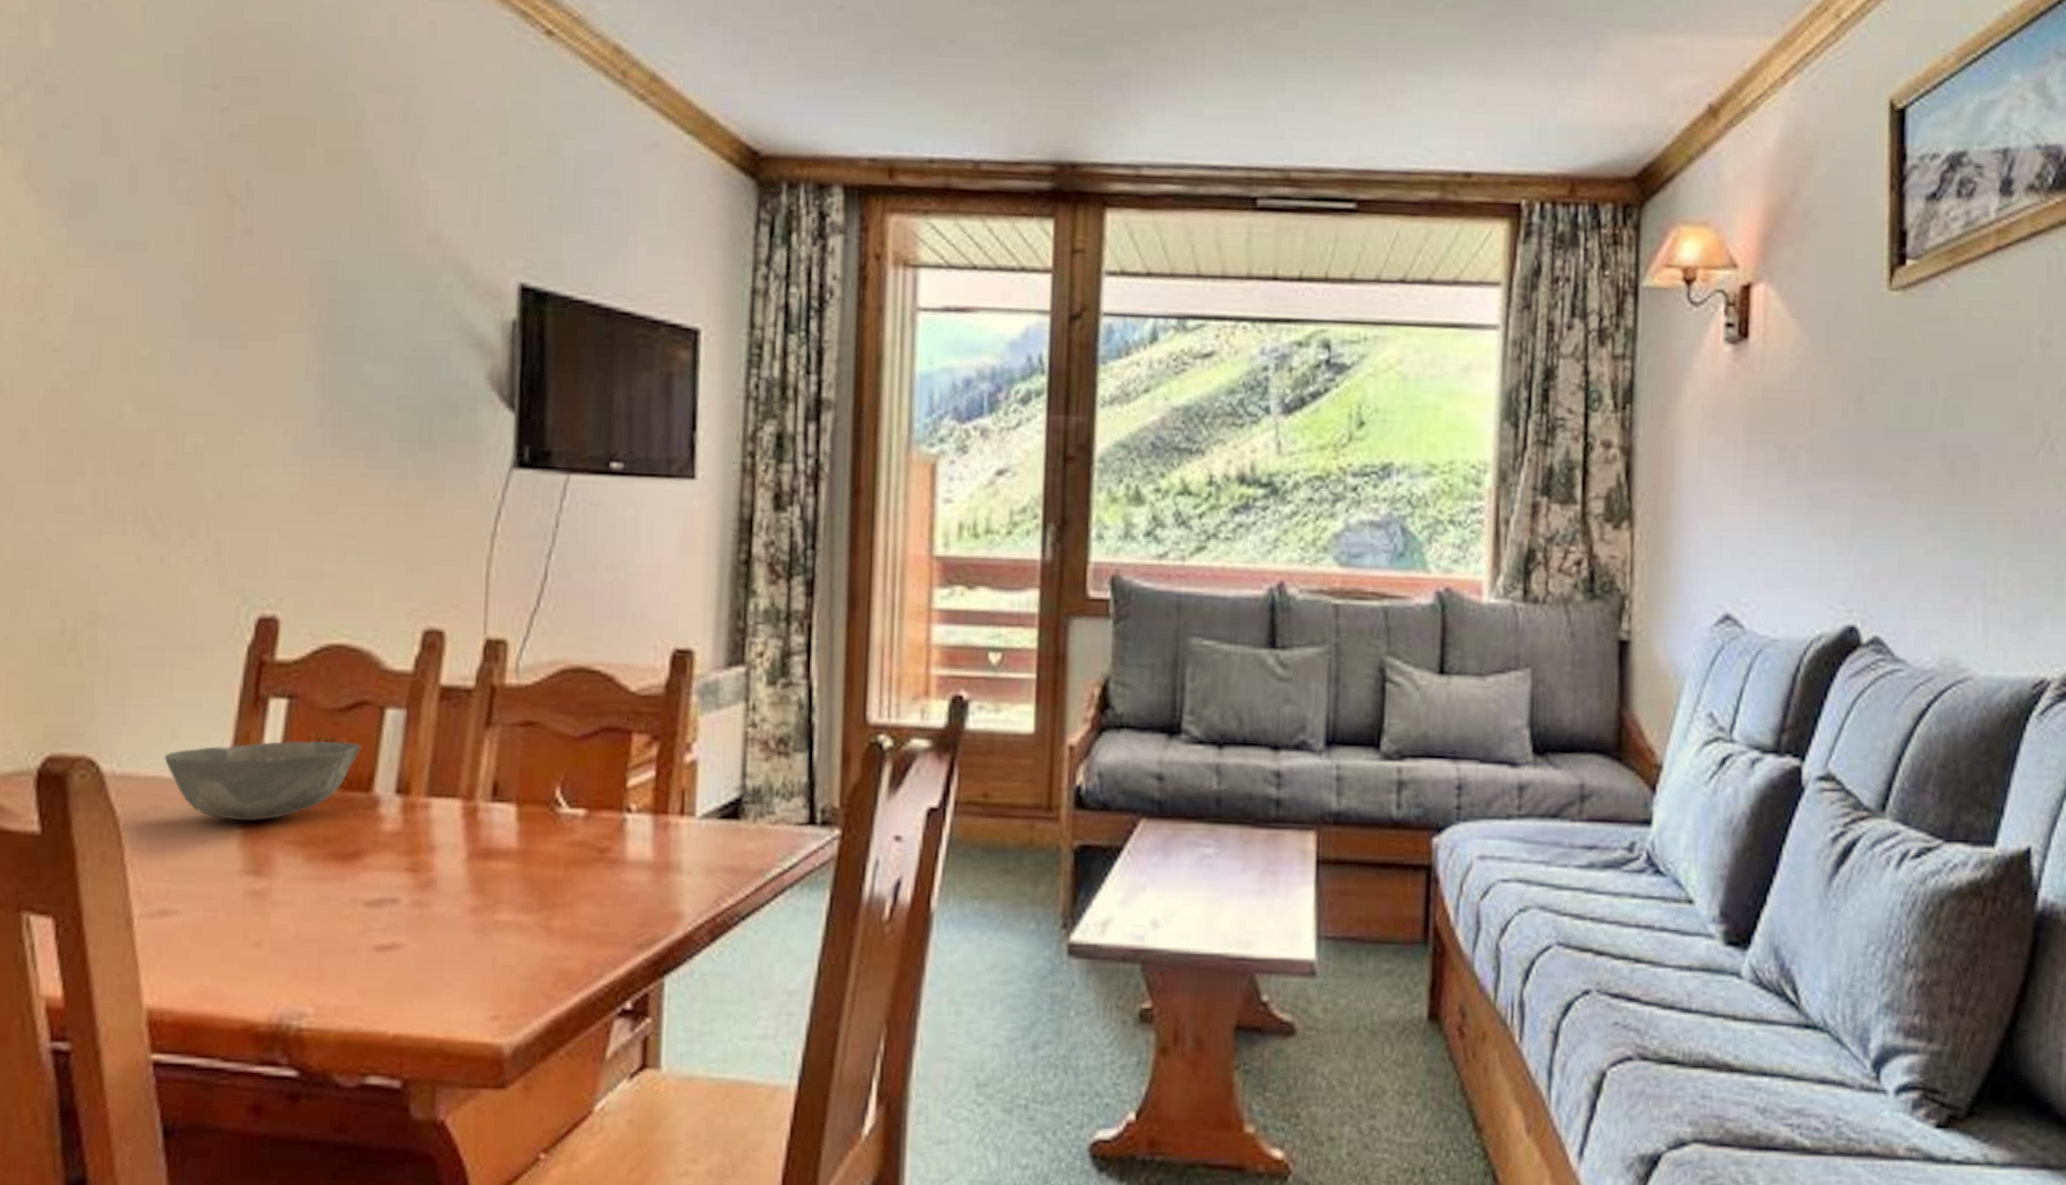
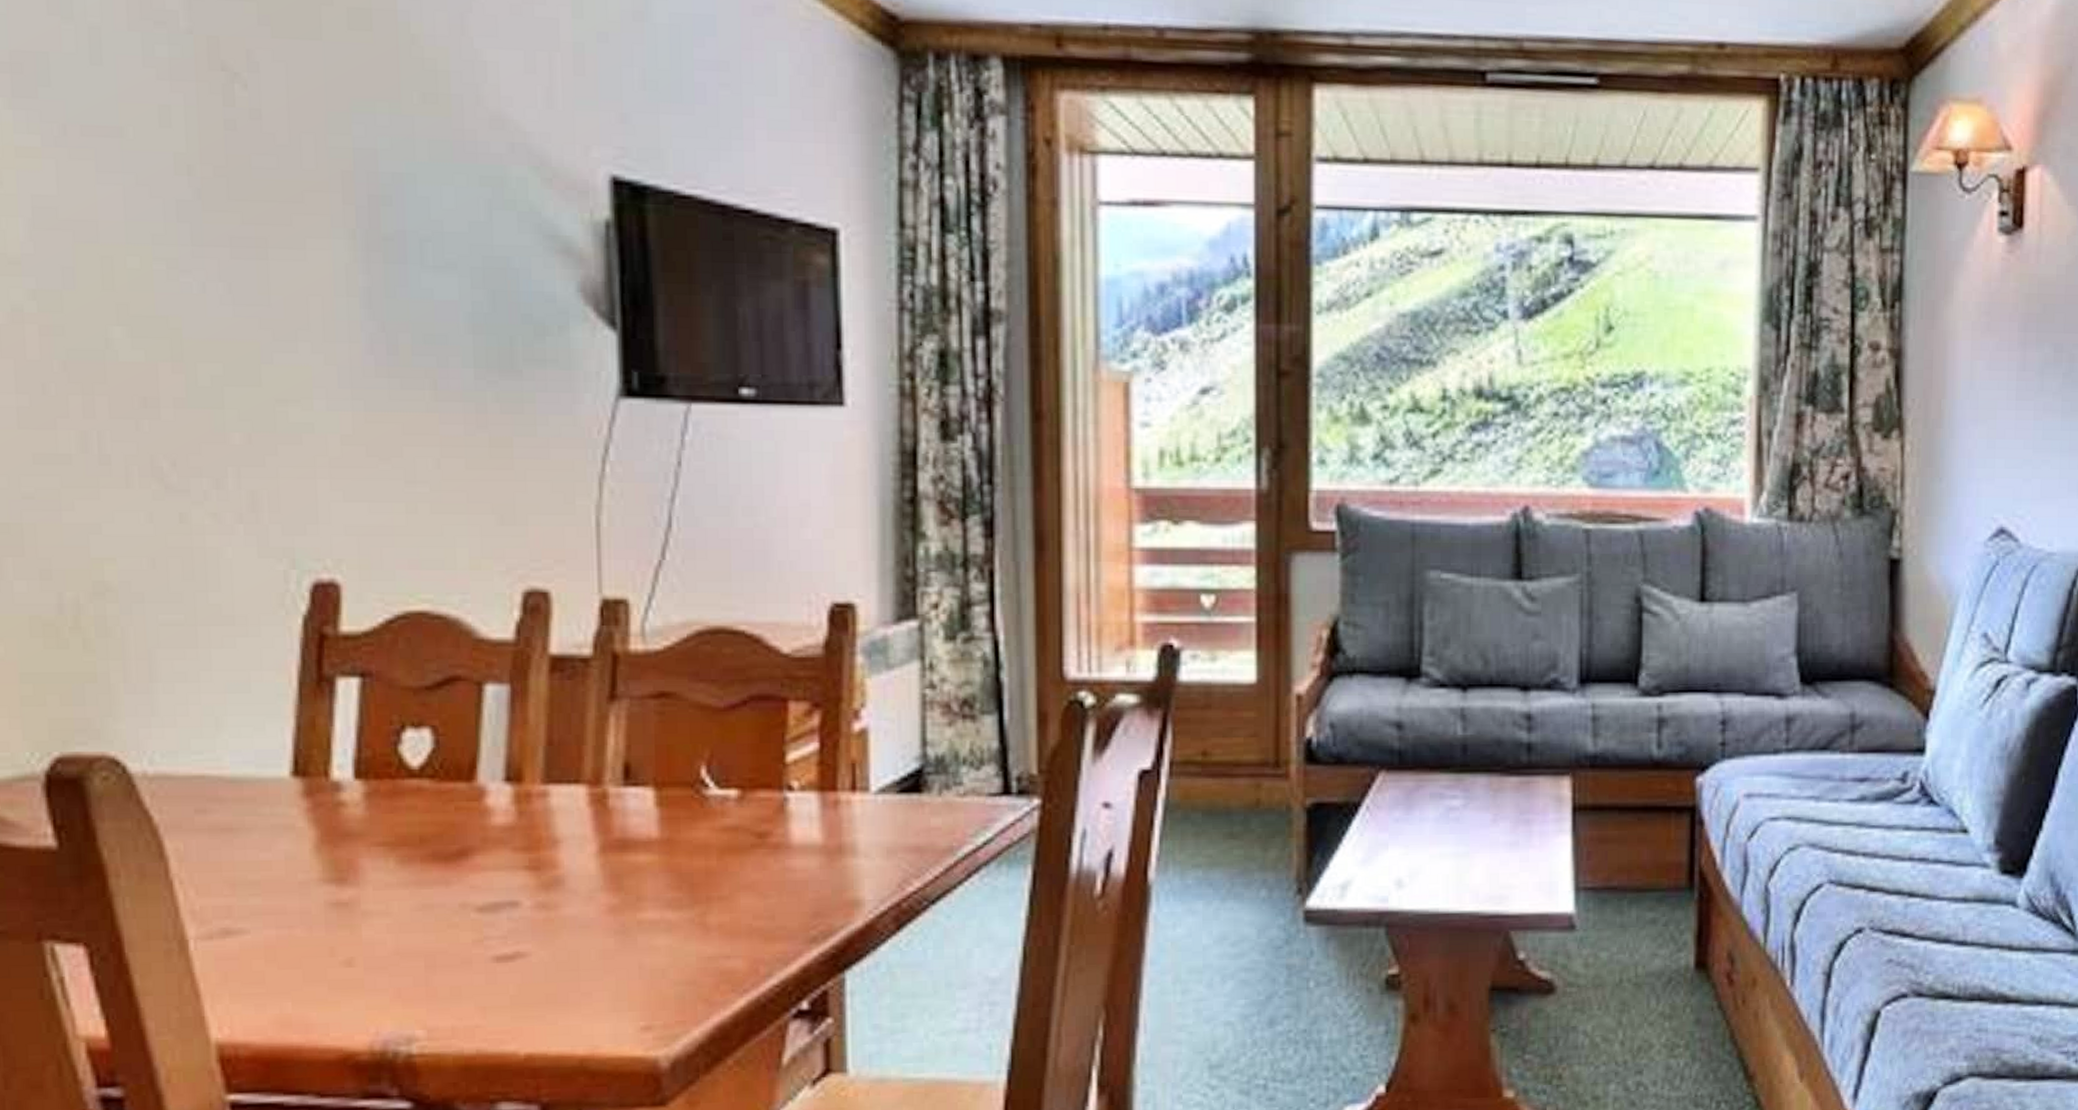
bowl: present [164,740,361,821] -> none [208,725,457,822]

